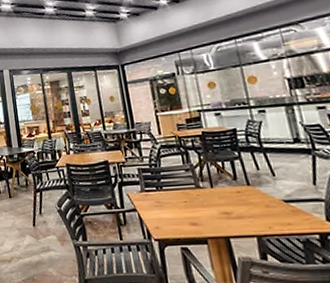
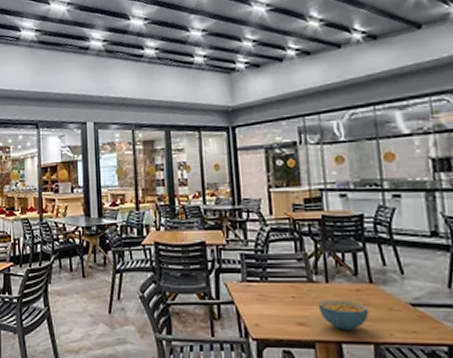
cereal bowl: none [206,201,250,228] -> present [317,300,369,331]

